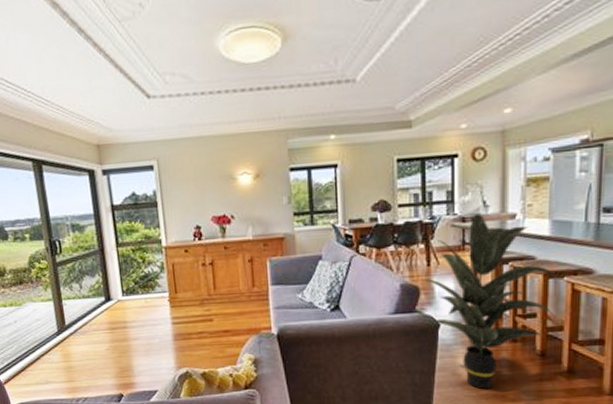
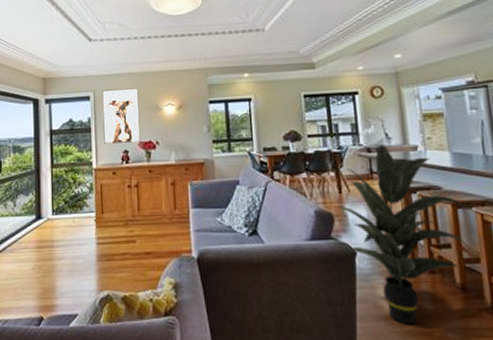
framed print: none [167,154,214,219] -> present [102,88,141,144]

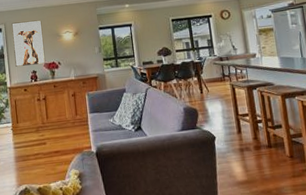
indoor plant: present [338,145,472,324] -> none [201,54,296,187]

